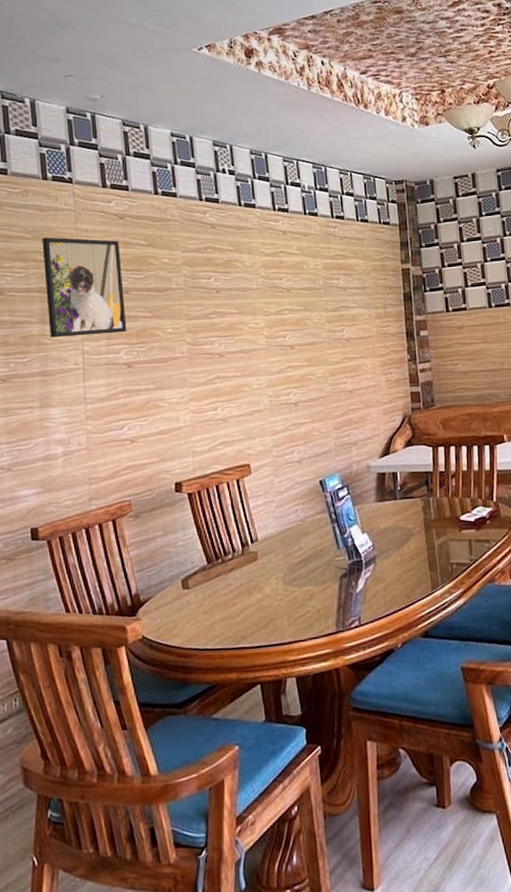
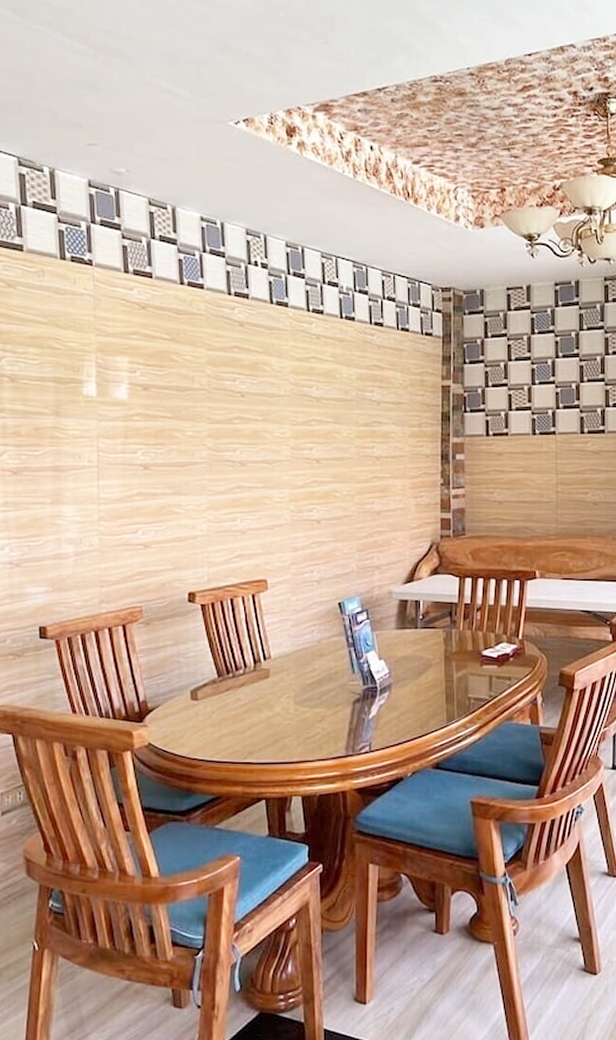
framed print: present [42,237,127,338] -> none [58,323,145,432]

